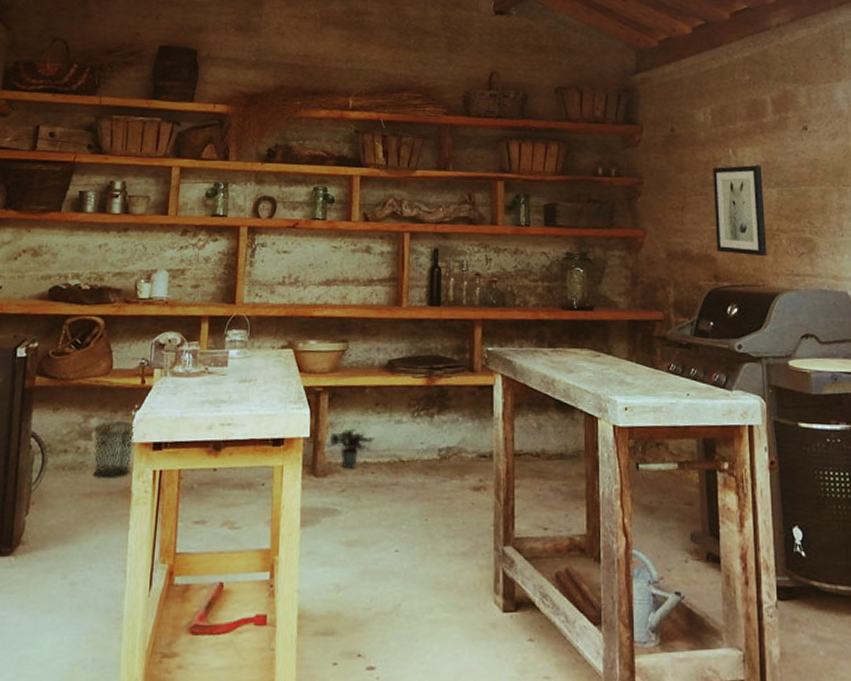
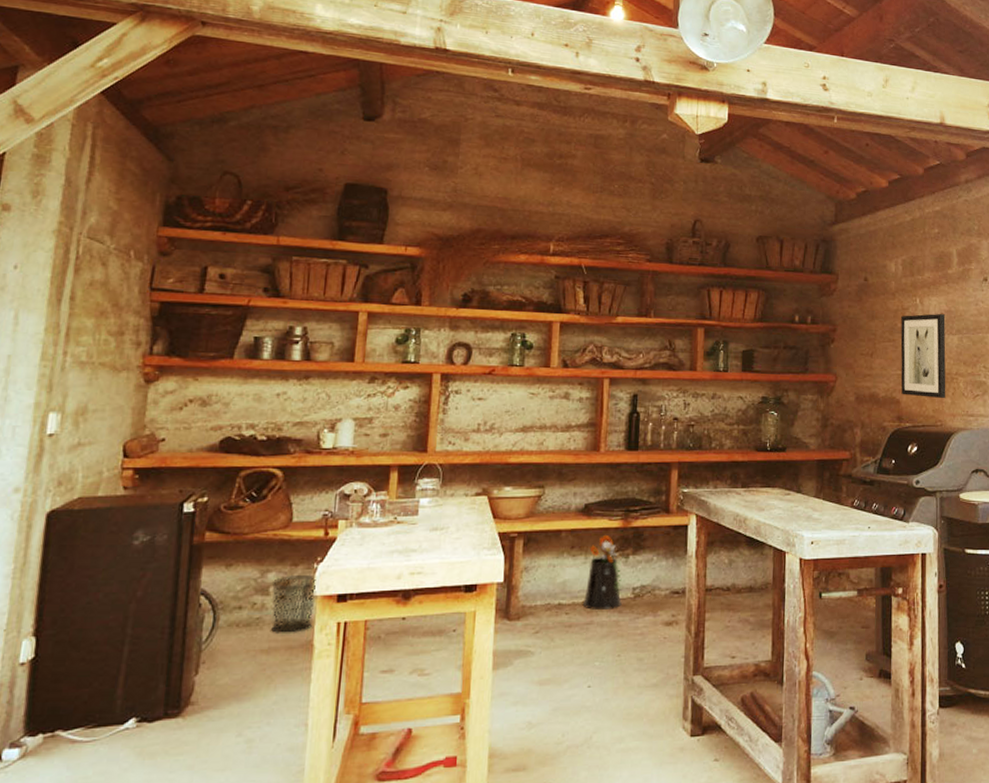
potted plant: present [325,428,374,470] -> none [519,572,569,612]
watering can: none [388,392,428,471] -> present [582,534,623,610]

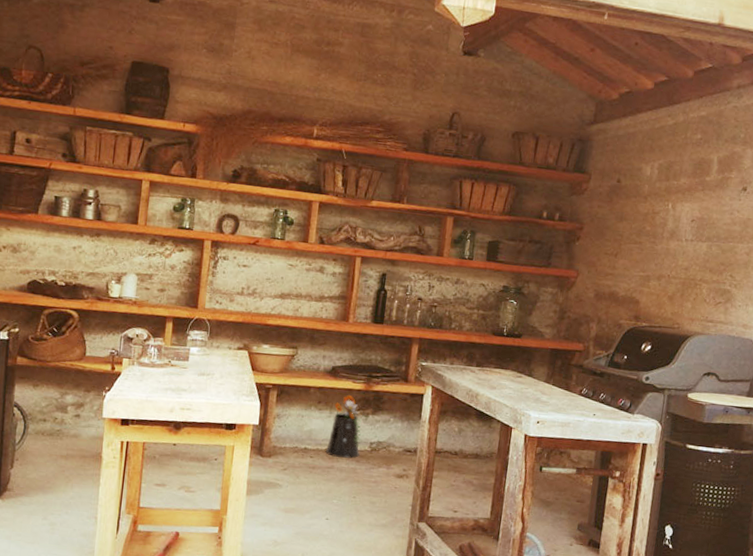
waste bin: present [271,574,317,633] -> none [69,399,105,446]
wall art: present [900,314,946,398] -> none [641,219,697,302]

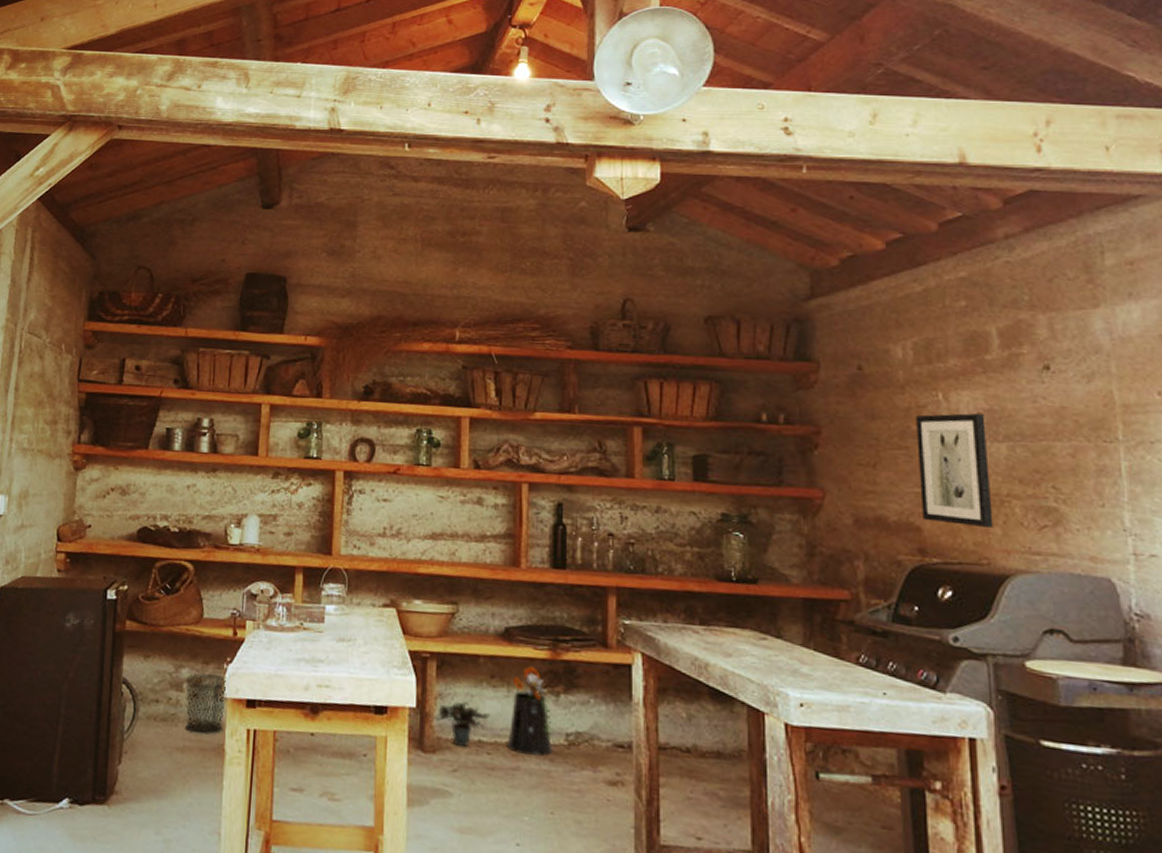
waste bin: none [69,399,105,446] -> present [185,673,227,735]
potted plant: none [271,420,315,453] -> present [433,702,490,748]
wall art: none [641,219,697,302] -> present [916,413,993,528]

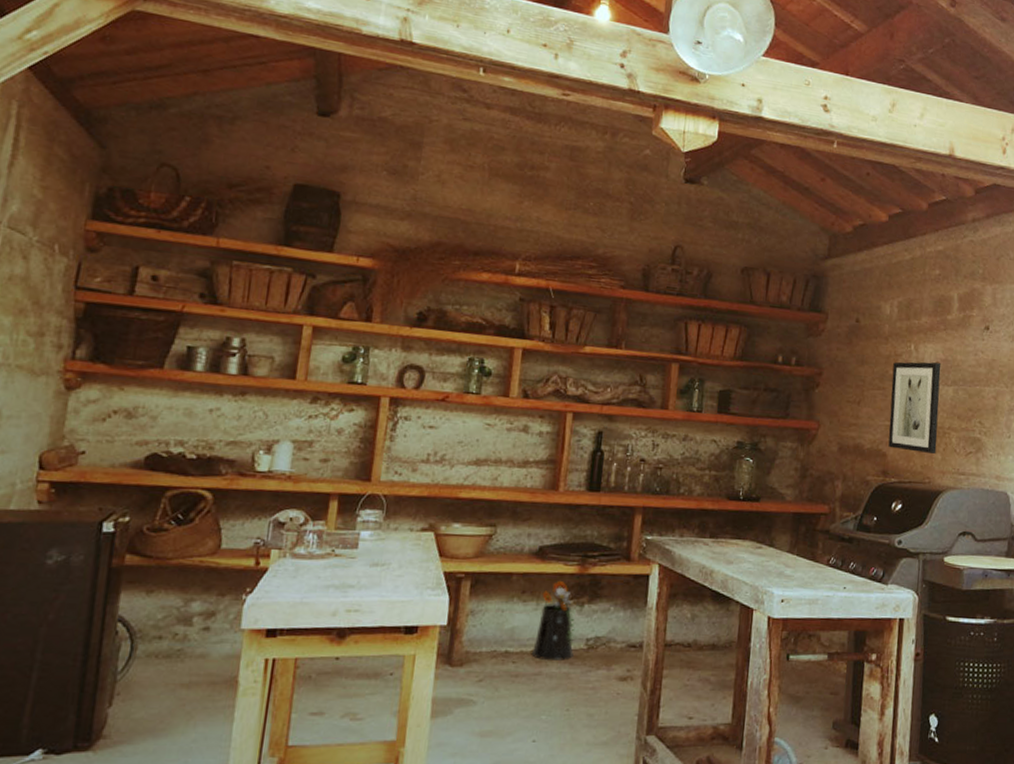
waste bin: present [185,673,227,735] -> none [193,605,244,668]
potted plant: present [433,702,490,748] -> none [463,617,518,659]

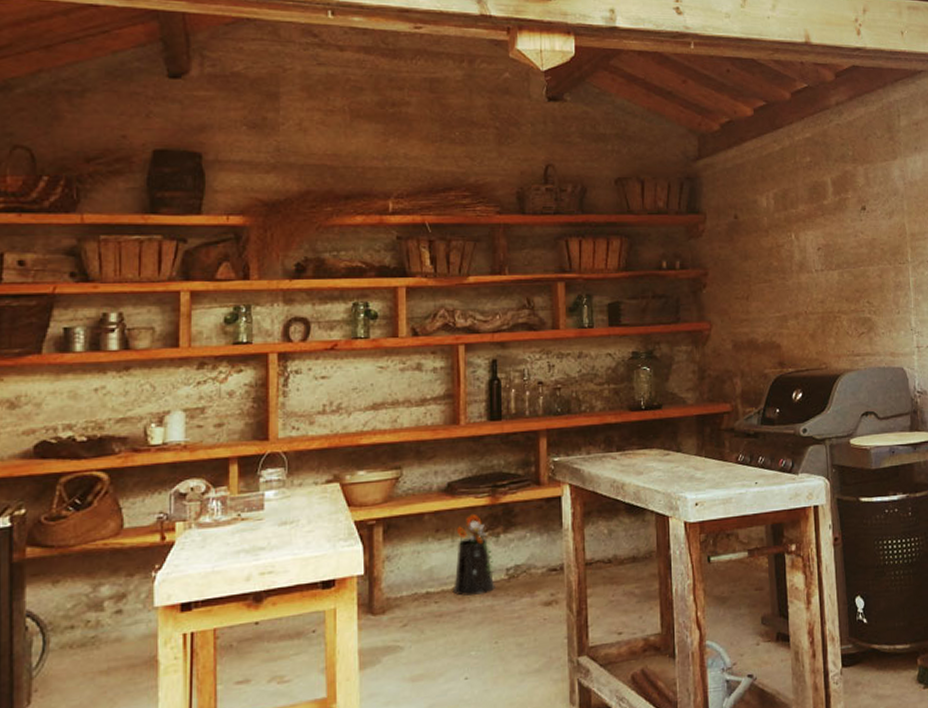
wall art: present [888,362,941,454] -> none [776,249,829,340]

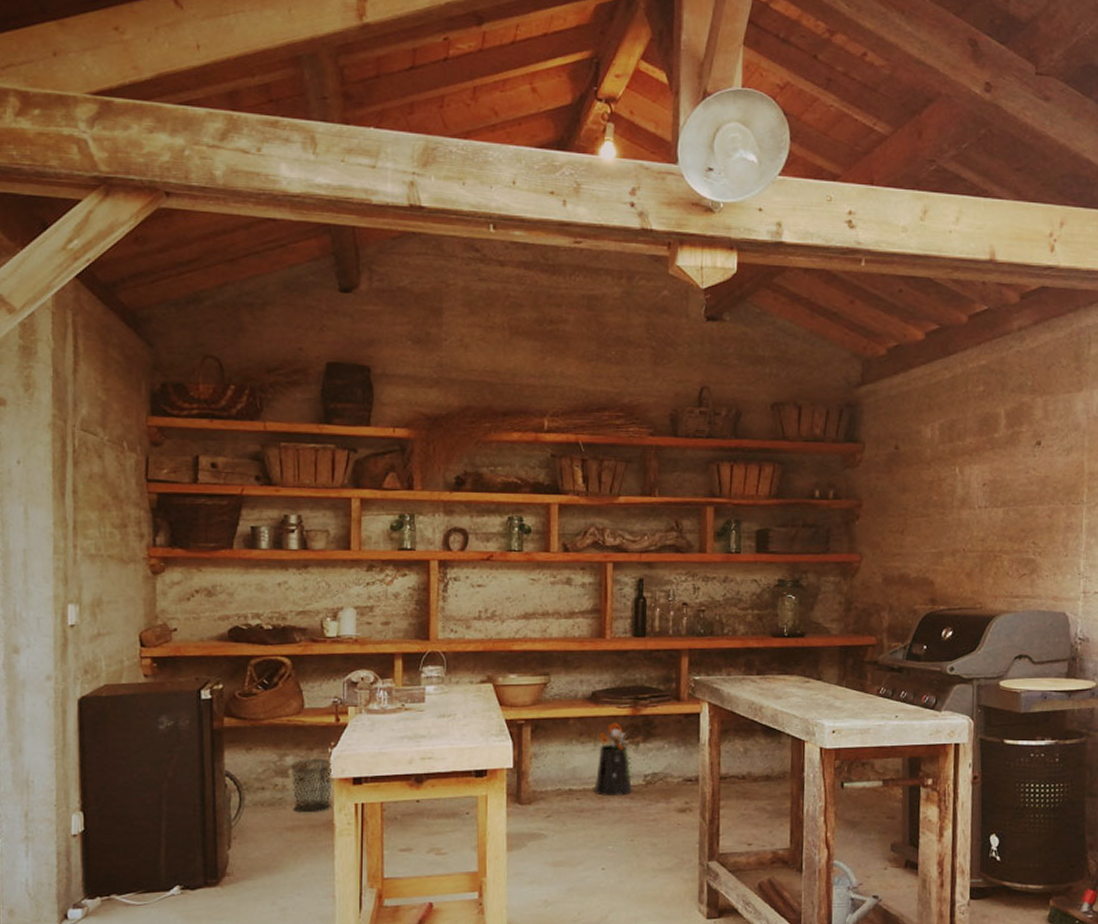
waste bin: none [105,584,157,652] -> present [290,758,333,813]

